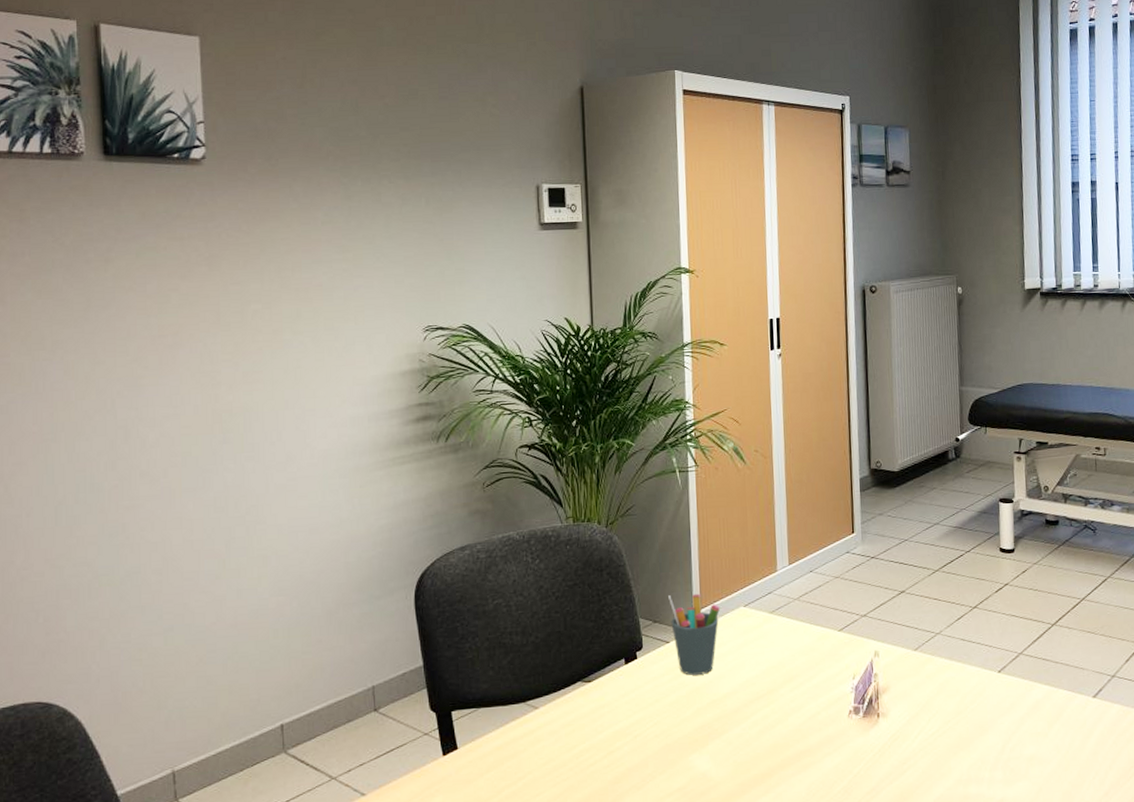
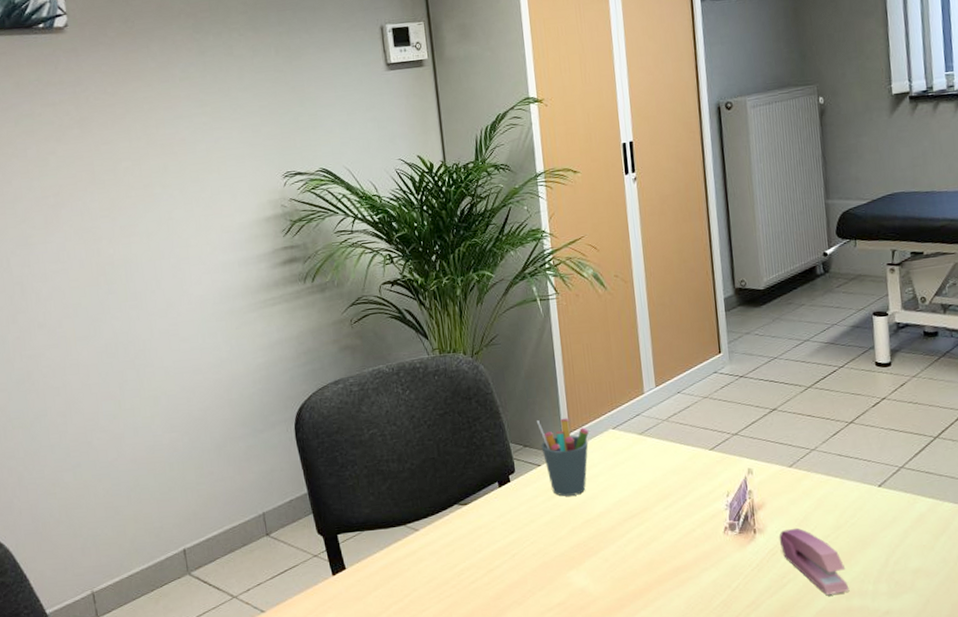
stapler: none [901,712,967,782] -> present [779,528,850,595]

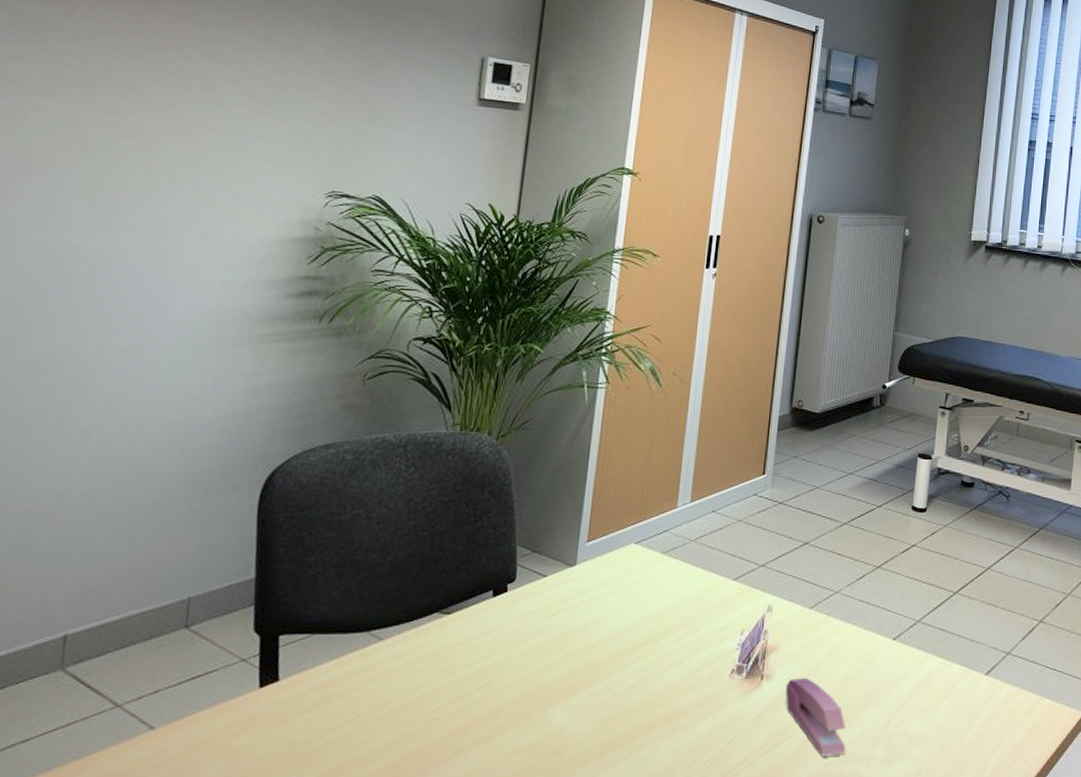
pen holder: present [537,418,590,497] -> none [551,523,610,616]

